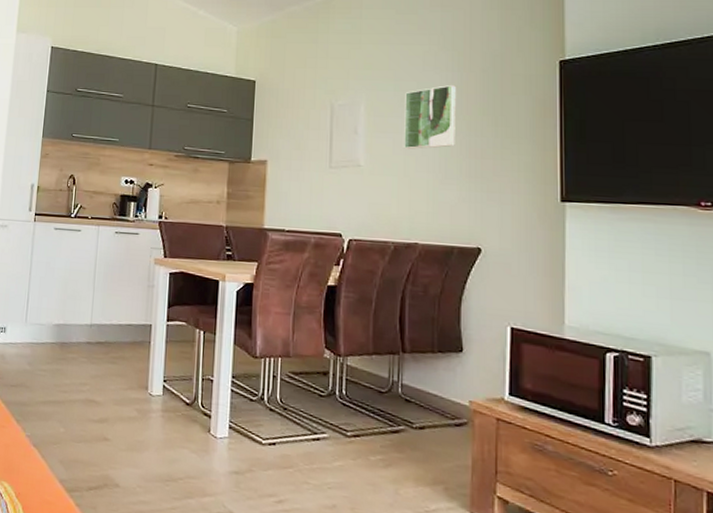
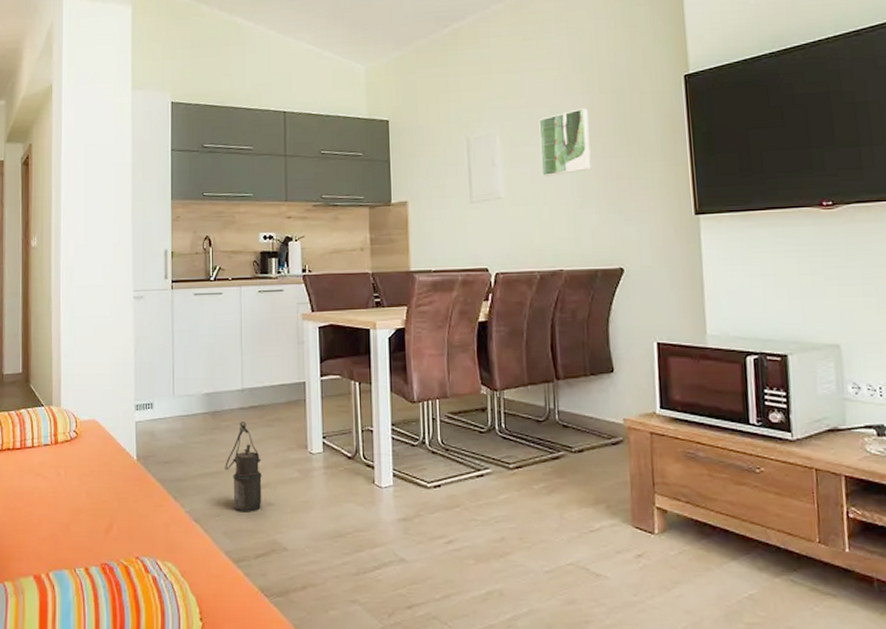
lantern: none [67,354,103,445] -> present [225,421,262,512]

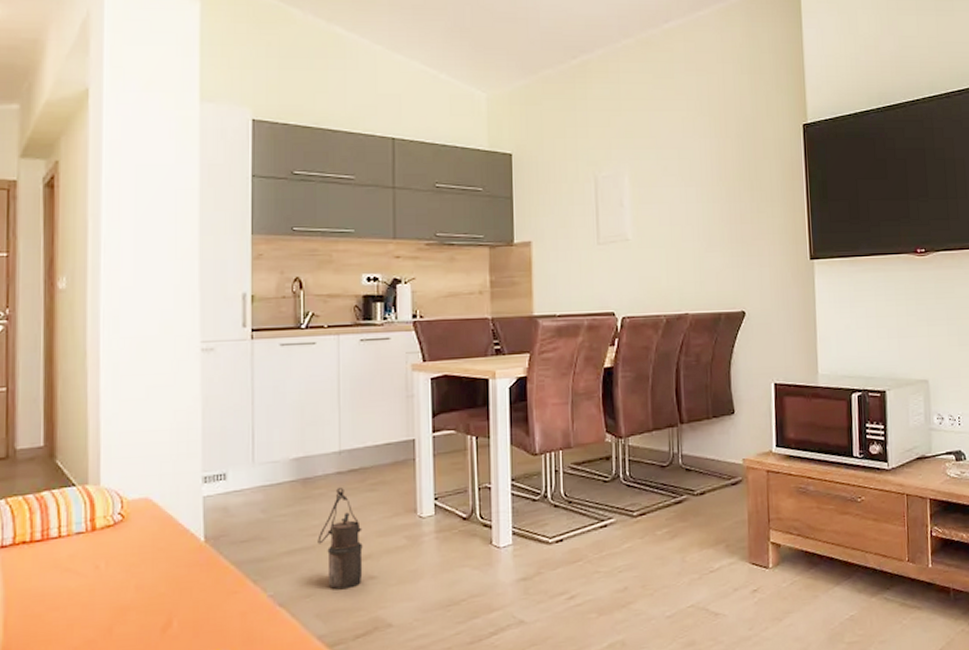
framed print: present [539,108,591,177] -> none [667,152,717,219]

